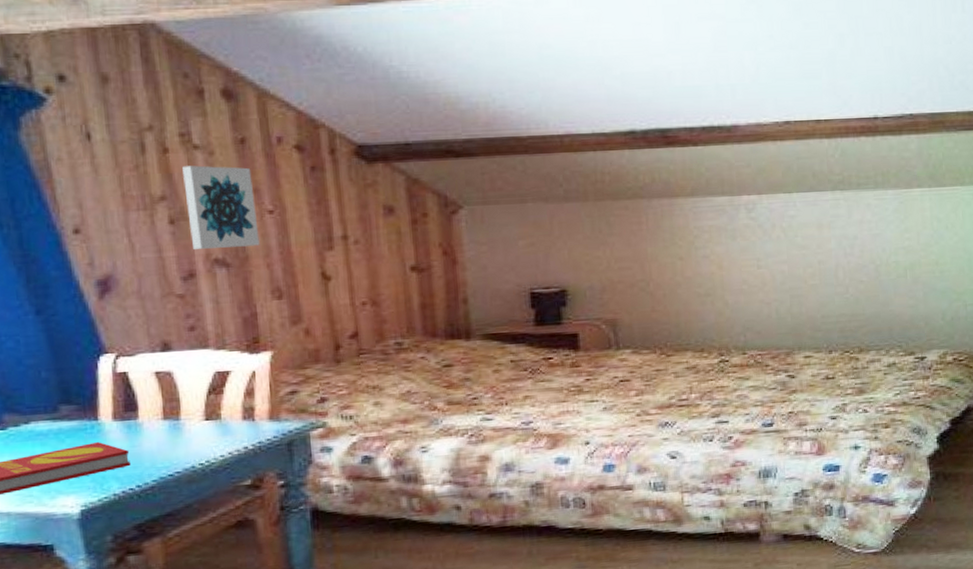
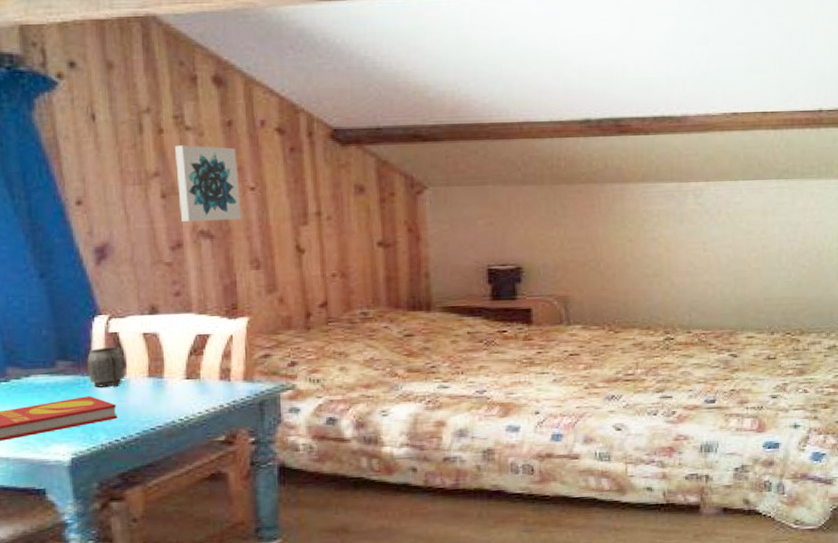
mug: none [94,387,137,433] -> present [87,346,125,388]

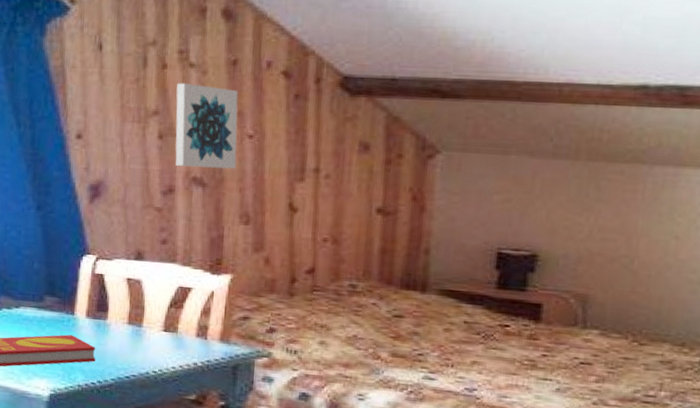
mug: present [87,346,125,388] -> none [72,288,108,331]

